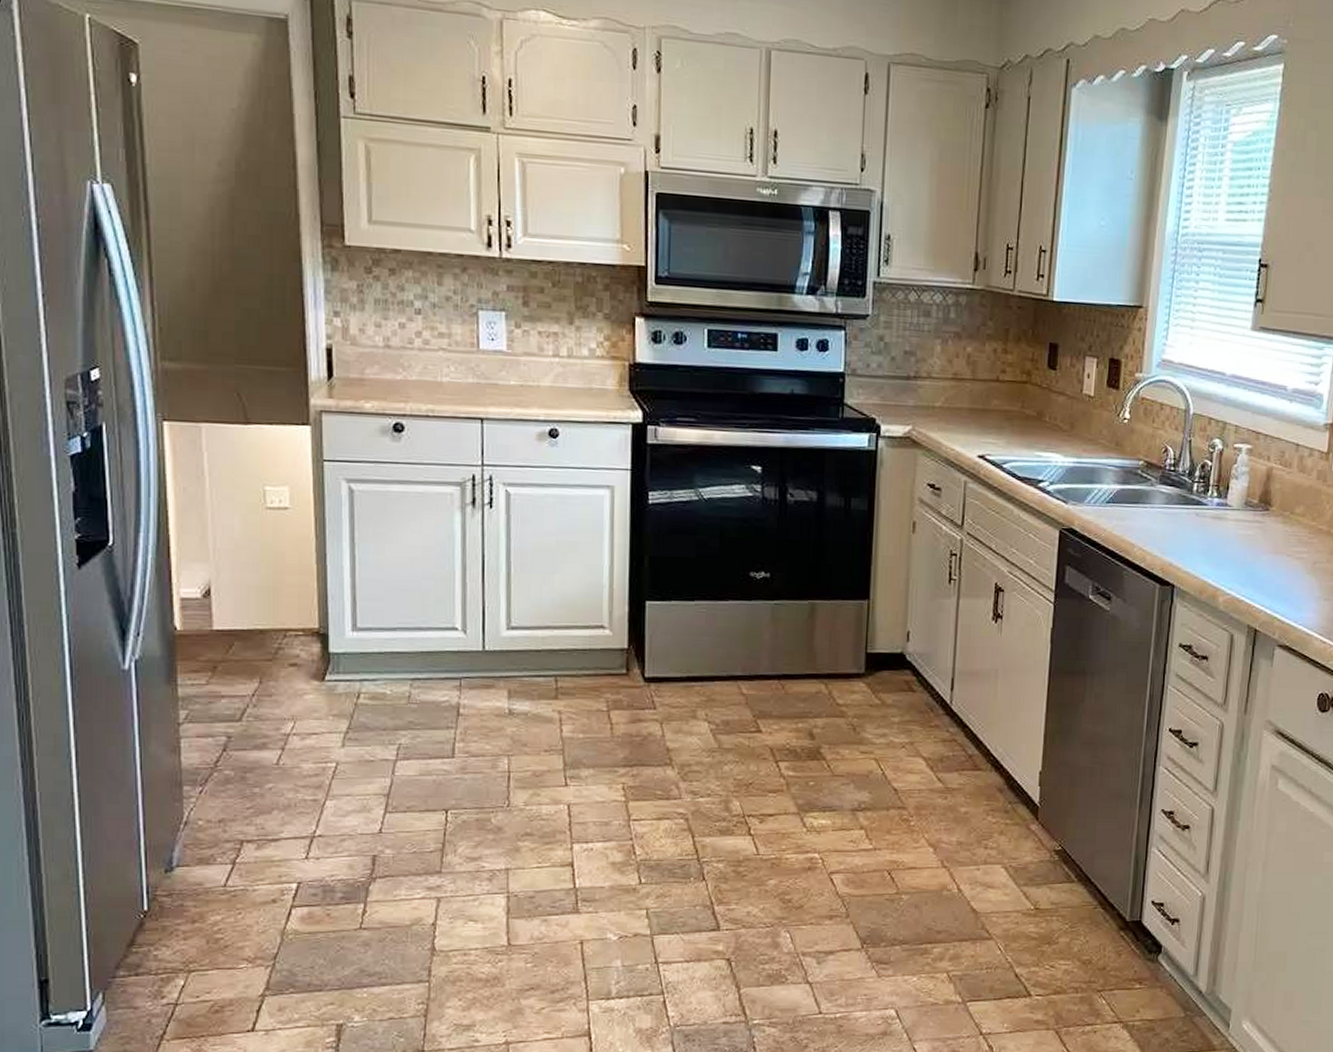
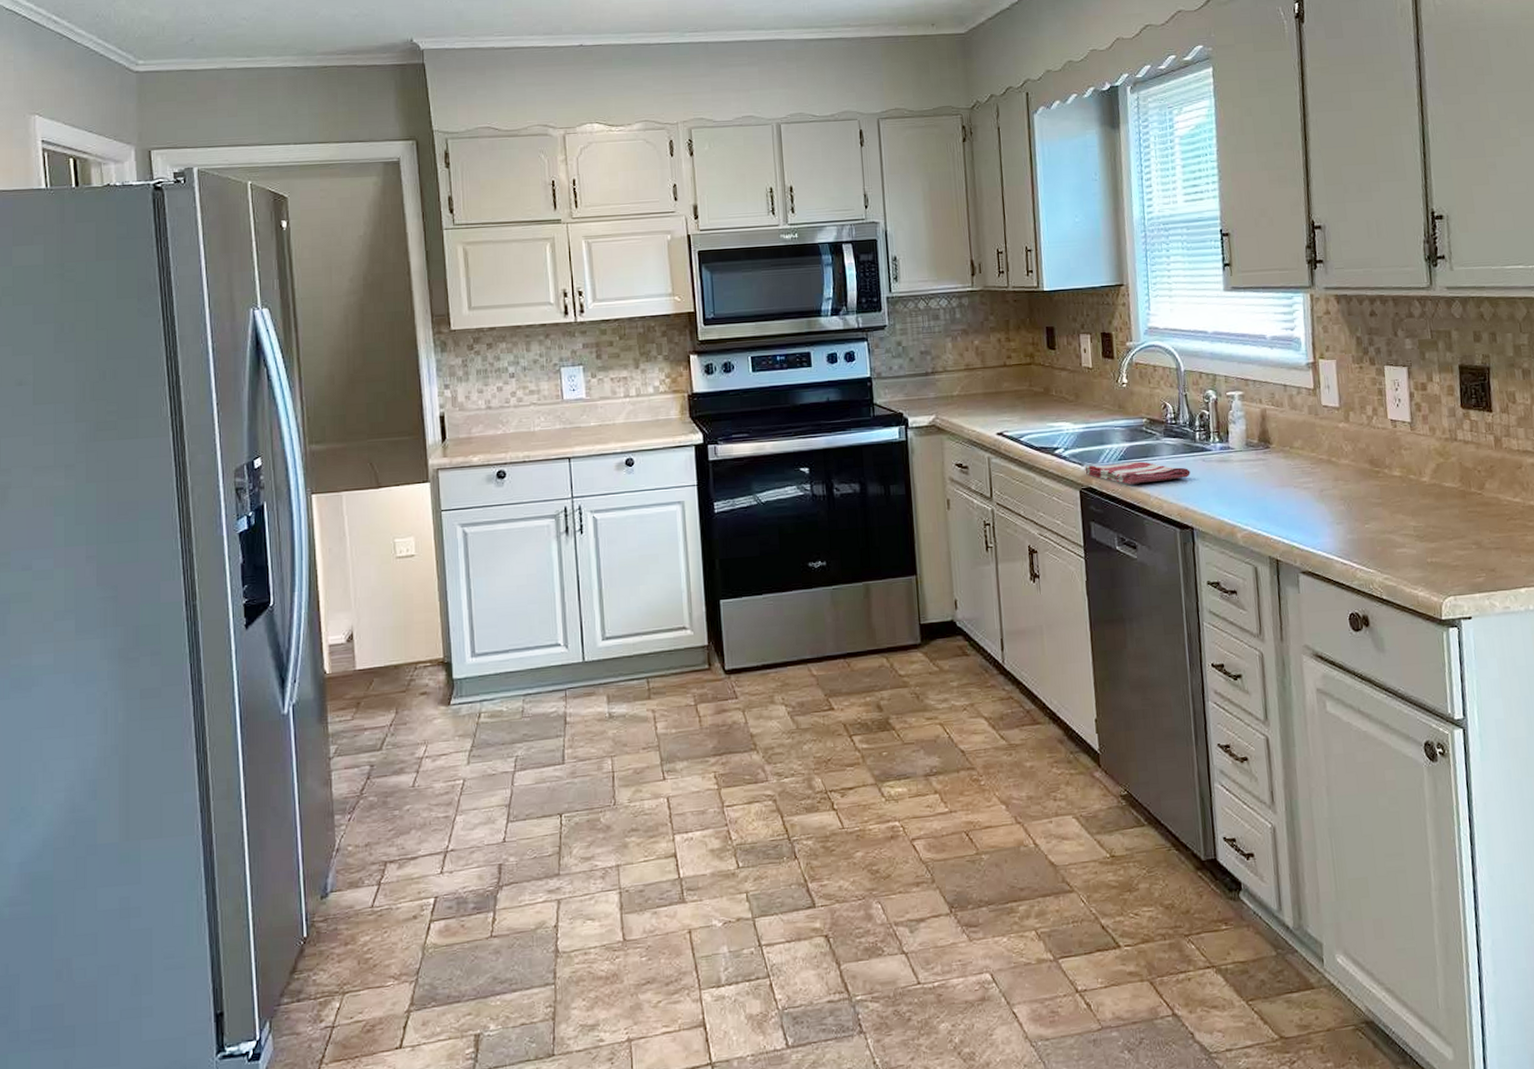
dish towel: none [1068,504,1181,532] -> present [1084,461,1191,485]

